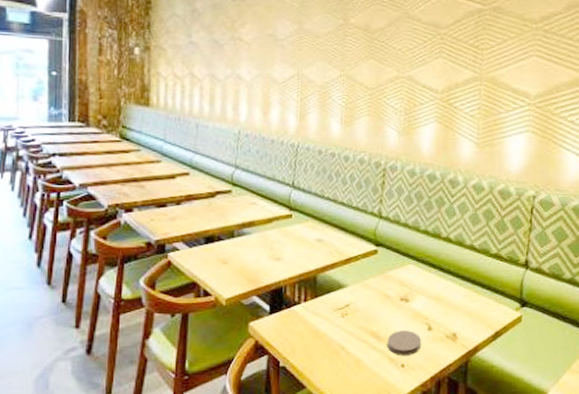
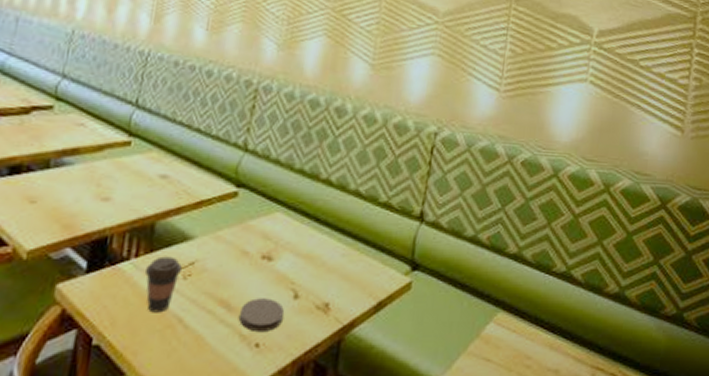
coffee cup: none [312,300,341,343] -> present [144,256,183,313]

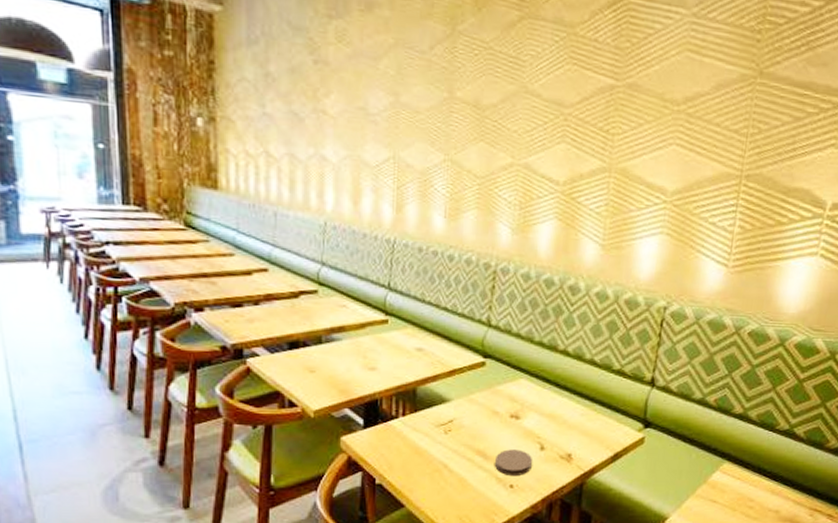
coffee cup: present [144,256,183,313] -> none [411,415,444,460]

